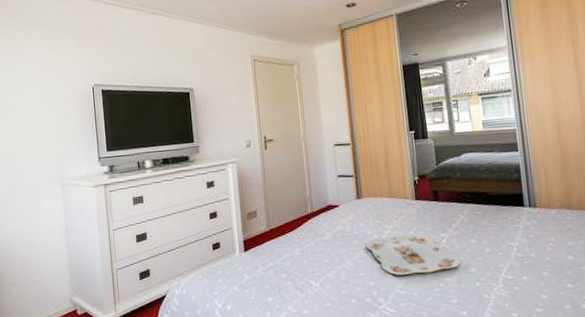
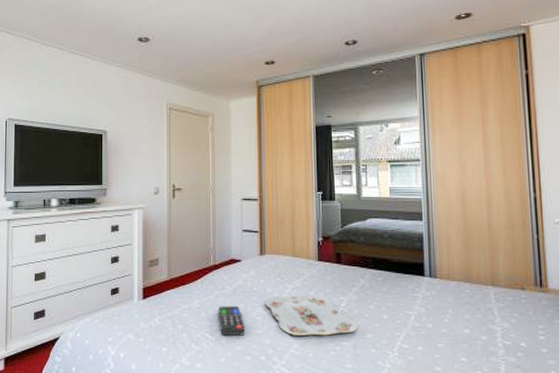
remote control: none [319,251,349,282] -> present [218,306,245,337]

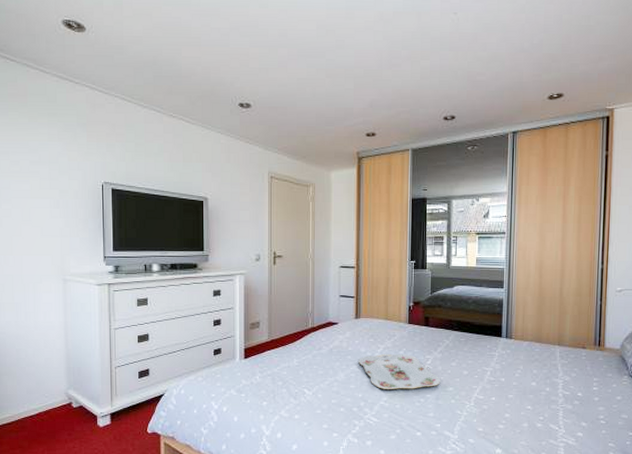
remote control: present [218,306,245,337] -> none [315,364,340,391]

